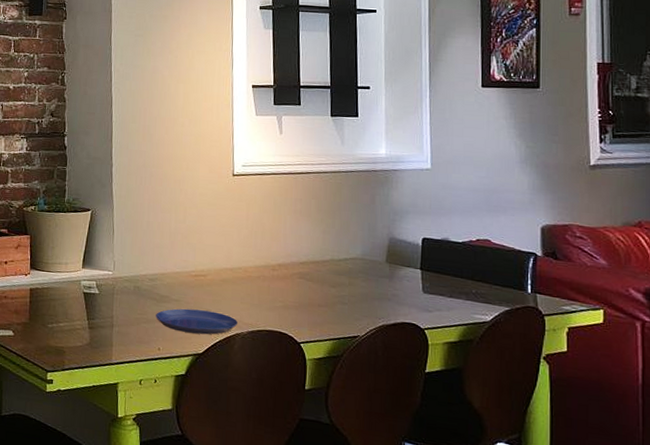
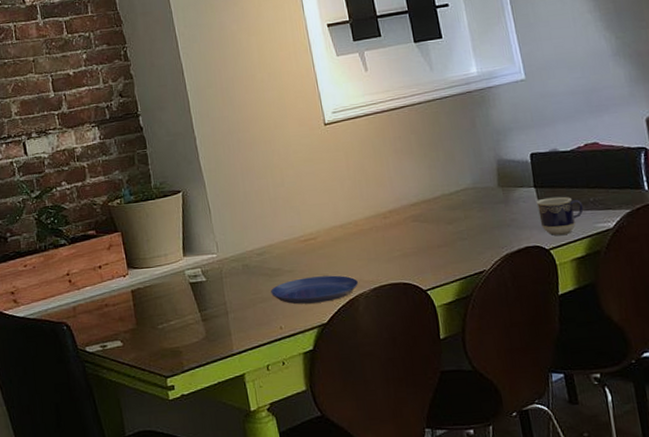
cup: none [419,281,464,319] -> present [535,196,584,235]

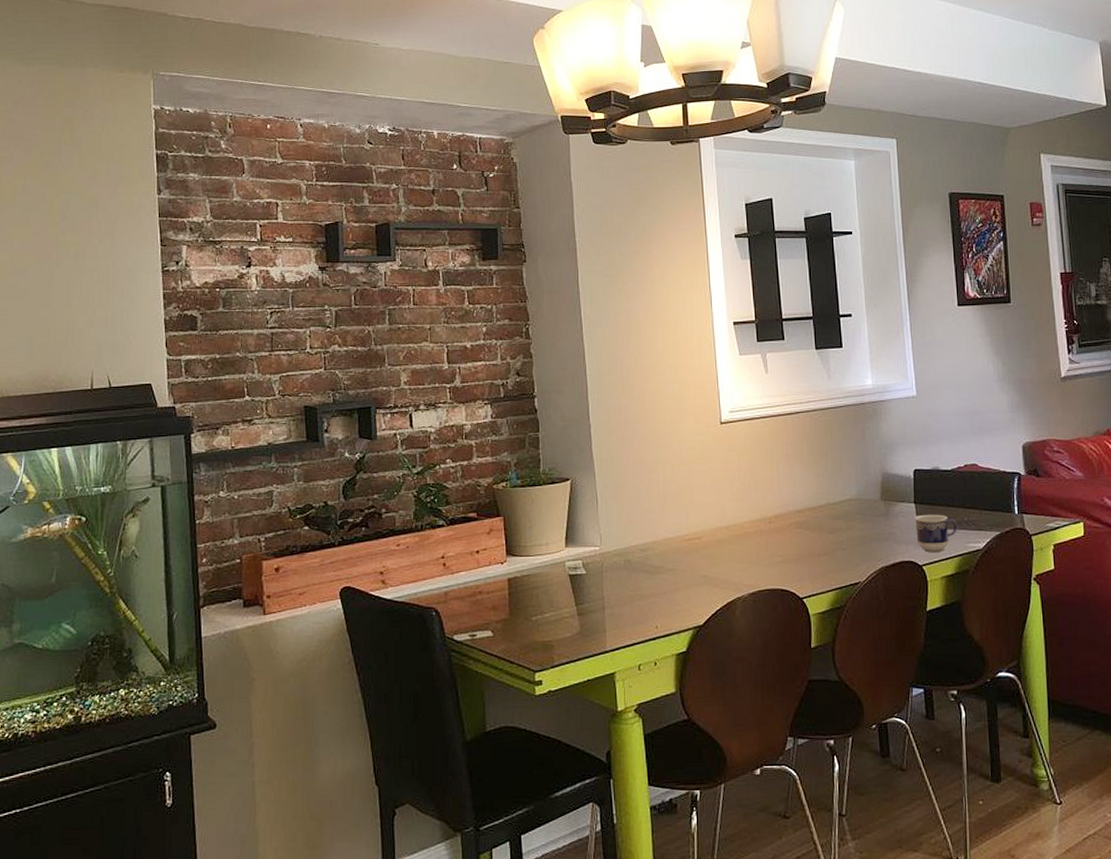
plate: present [271,275,358,305] -> none [650,577,737,604]

